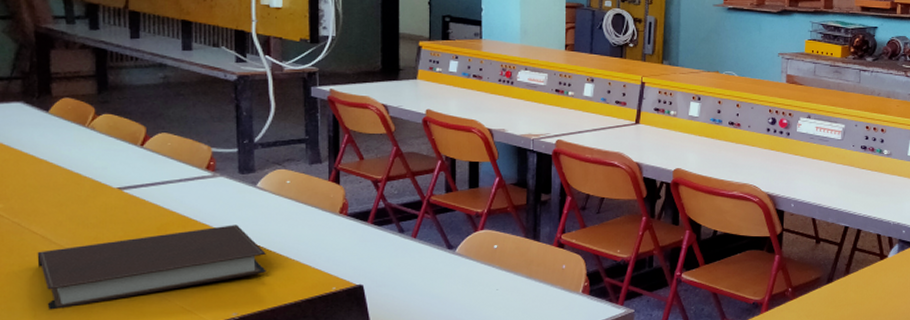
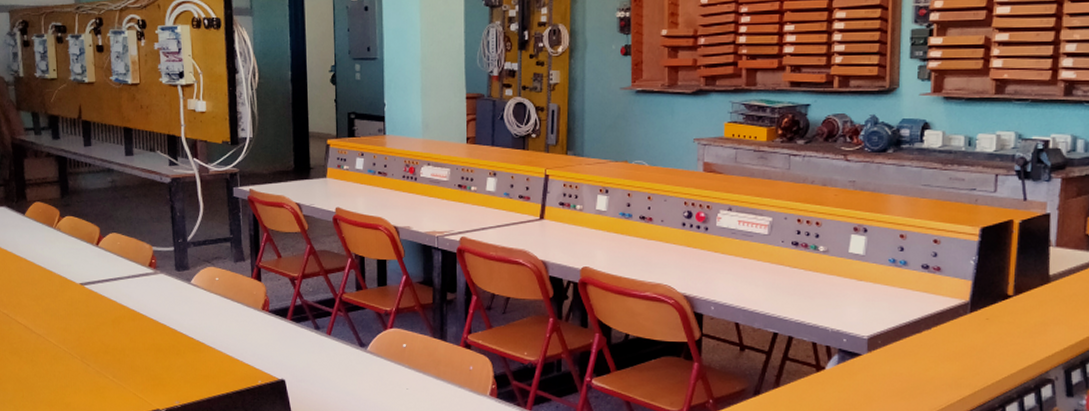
notebook: present [37,225,266,310] -> none [22,319,202,392]

